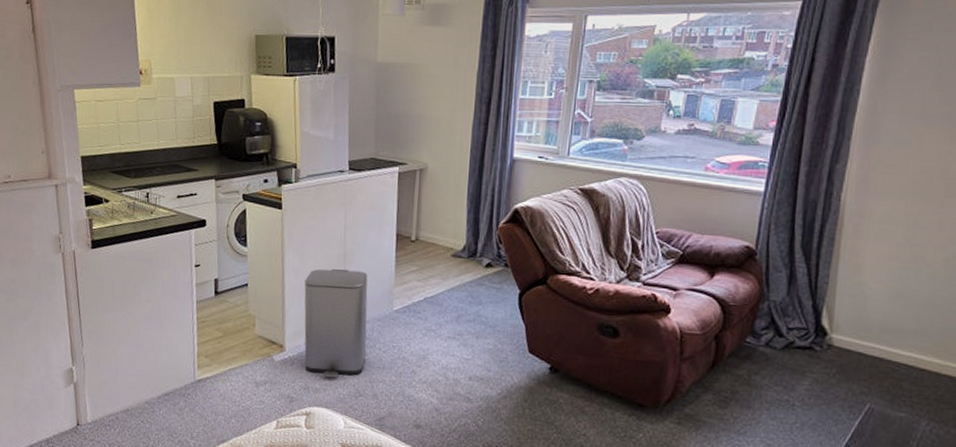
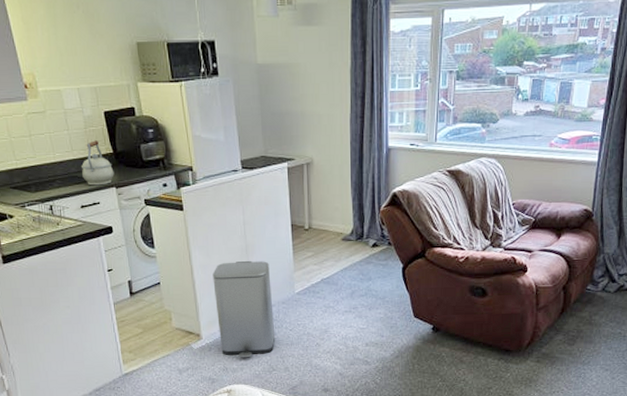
kettle: none [182,130,216,177] -> present [80,140,114,186]

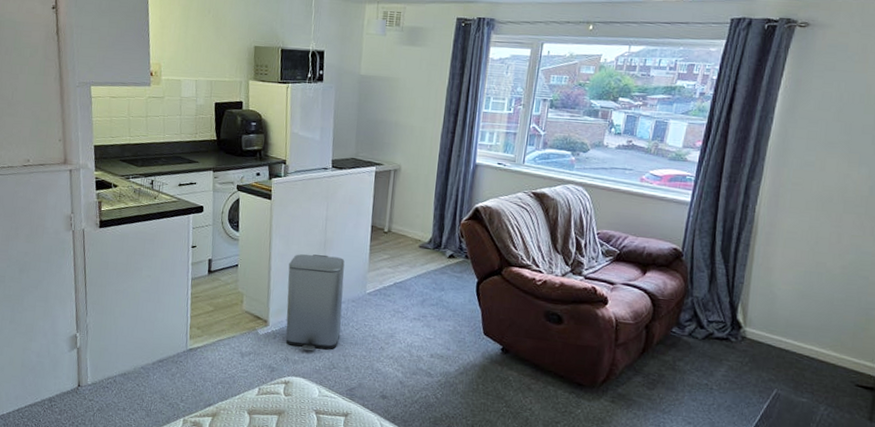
kettle: present [80,140,114,186] -> none [184,127,215,168]

